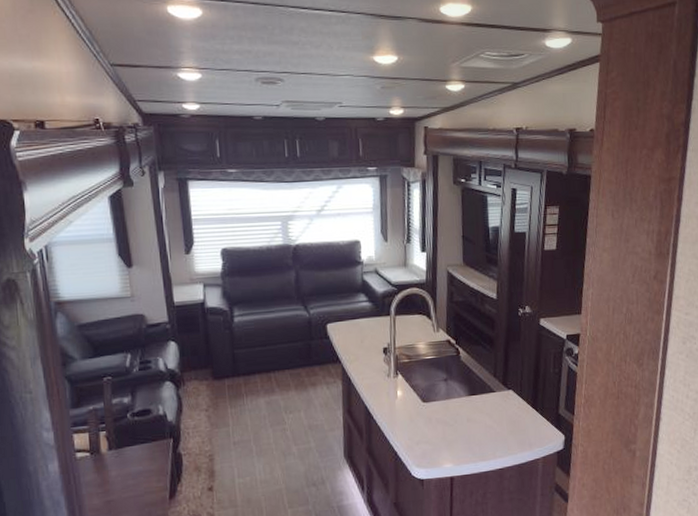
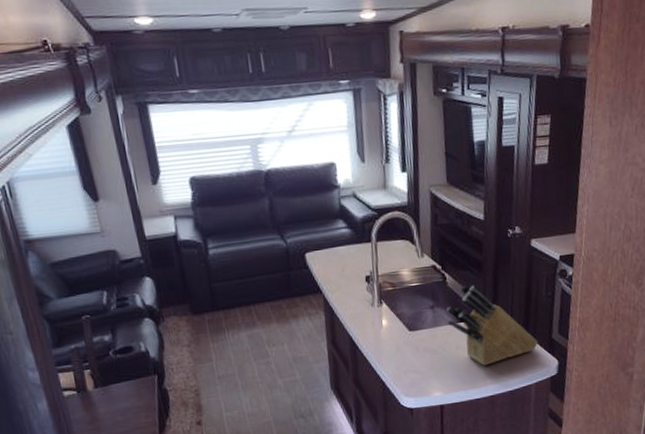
knife block: none [459,359,547,438] -> present [447,285,539,366]

